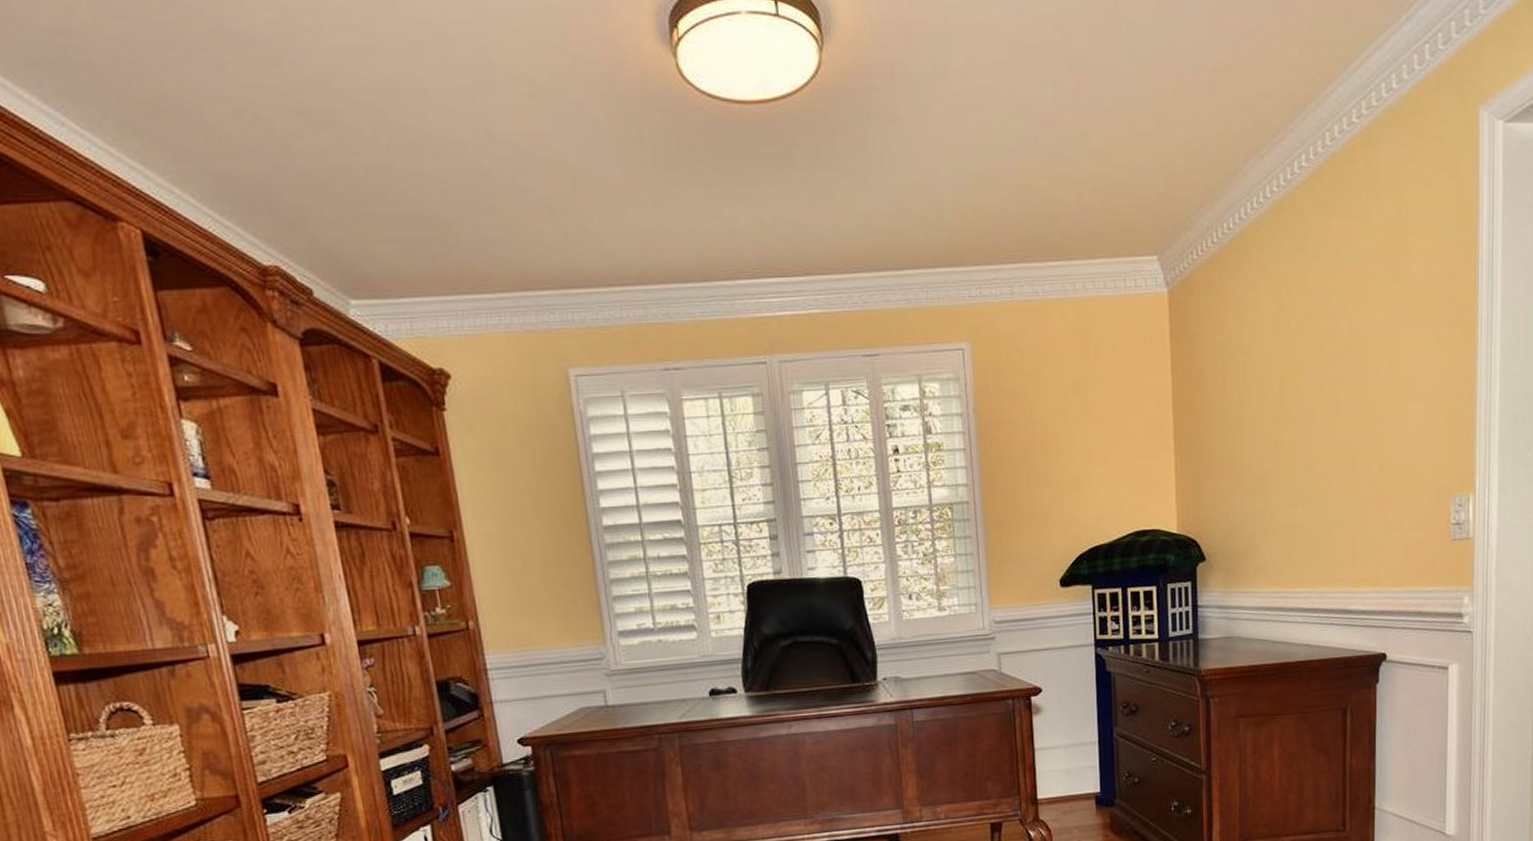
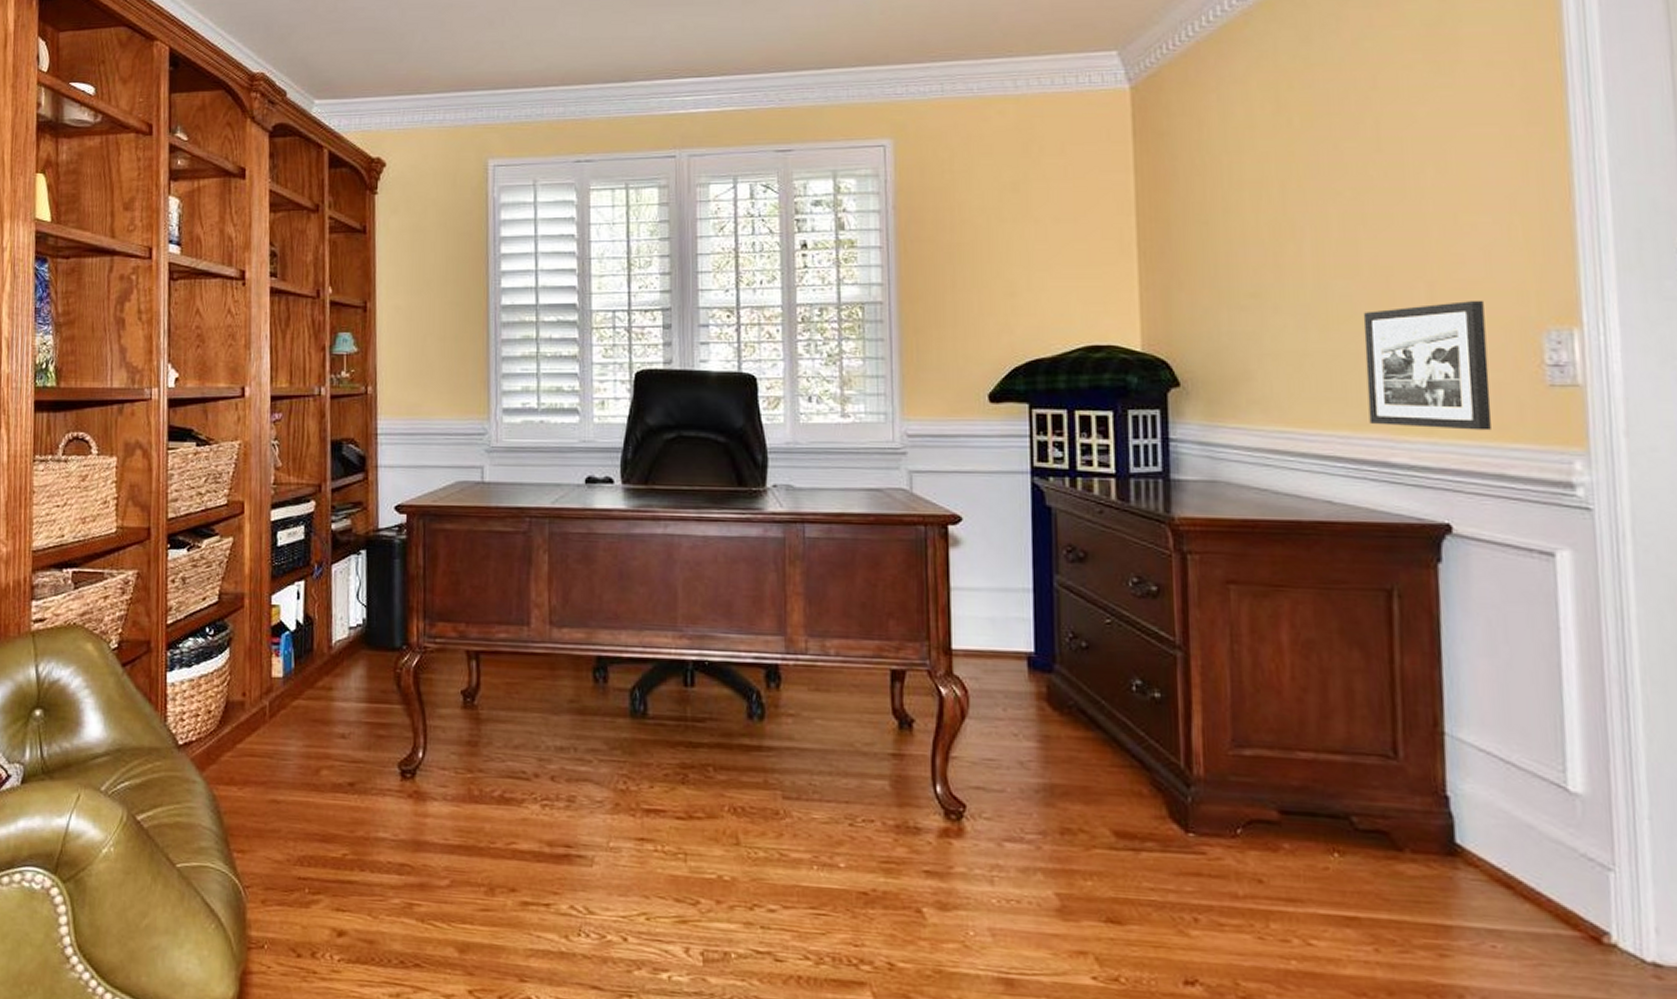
picture frame: none [1335,474,1415,581] -> present [1363,300,1492,431]

